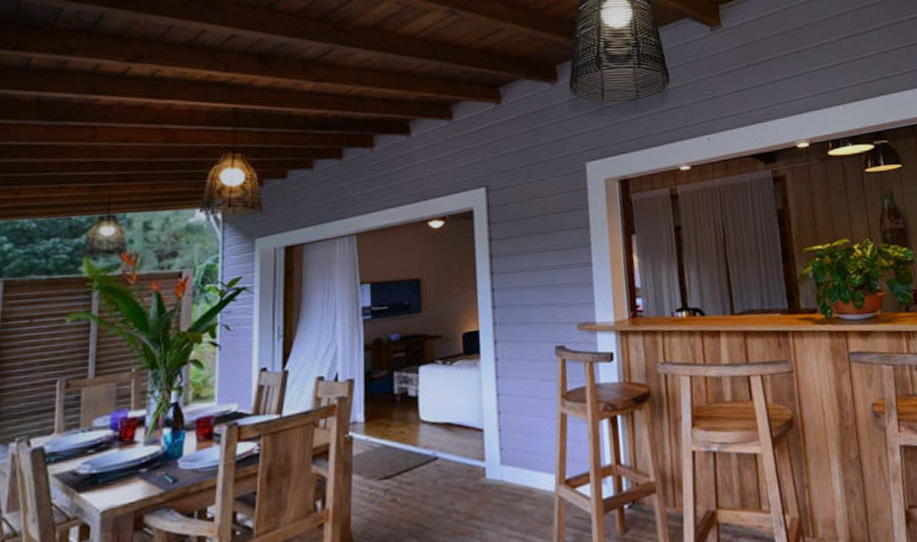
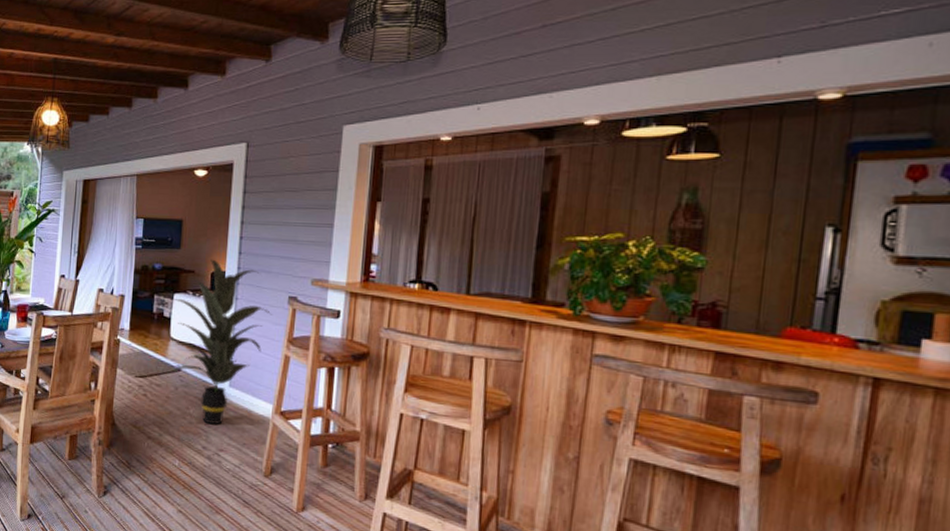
indoor plant: none [415,318,540,517] -> present [171,259,272,424]

